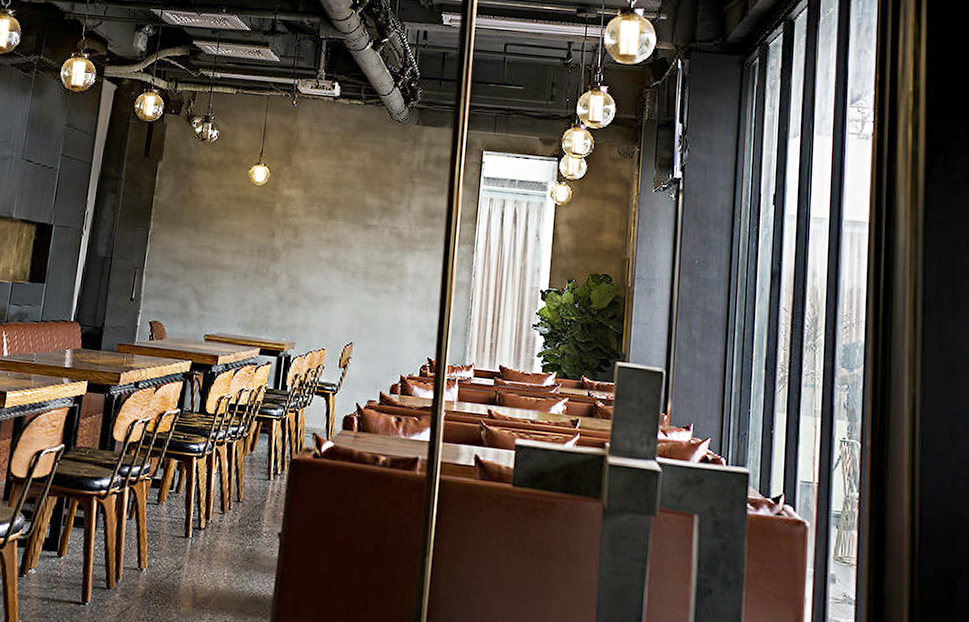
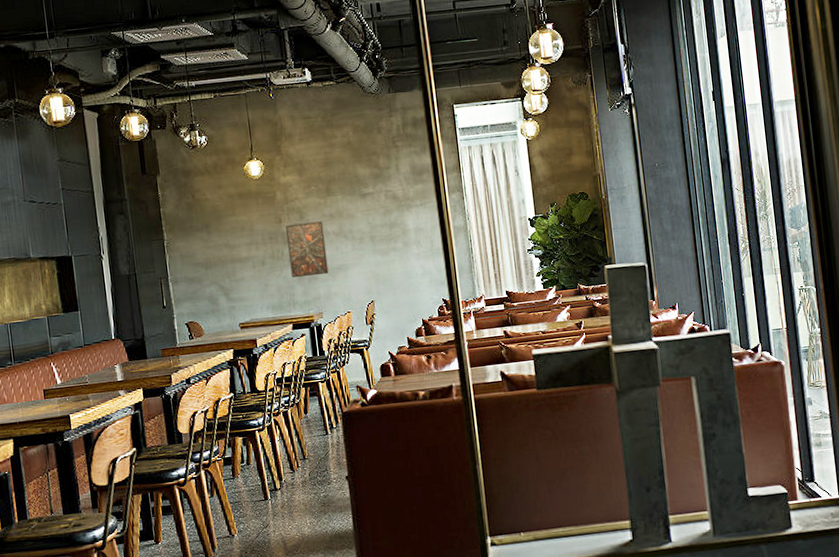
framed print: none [271,240,318,302] -> present [286,221,329,278]

